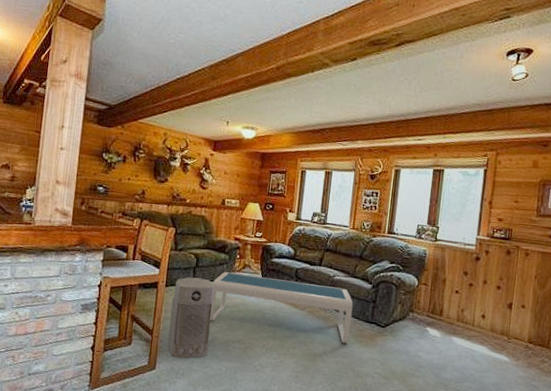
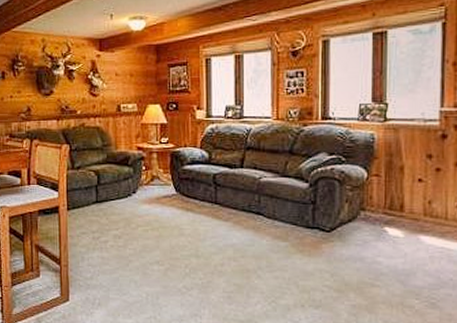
air purifier: present [167,277,215,358] -> none [76,197,124,286]
coffee table: present [210,272,353,344] -> none [119,187,288,255]

